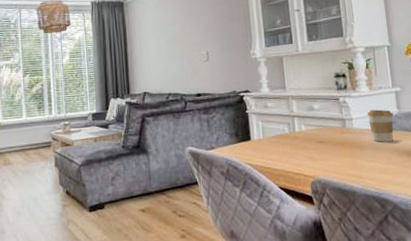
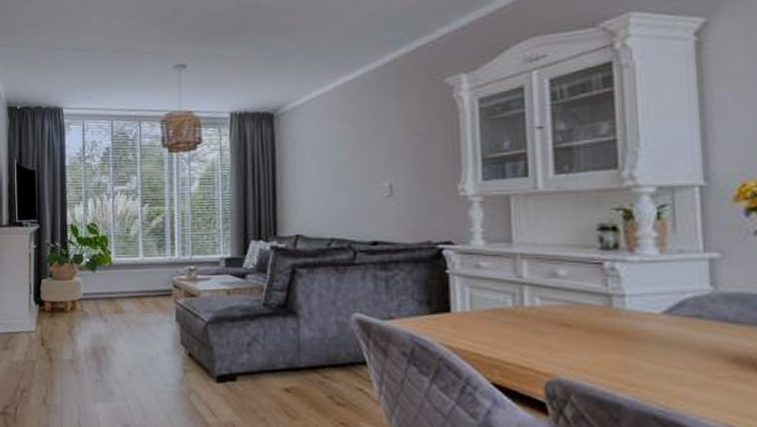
coffee cup: present [367,109,394,142] -> none [652,284,702,336]

